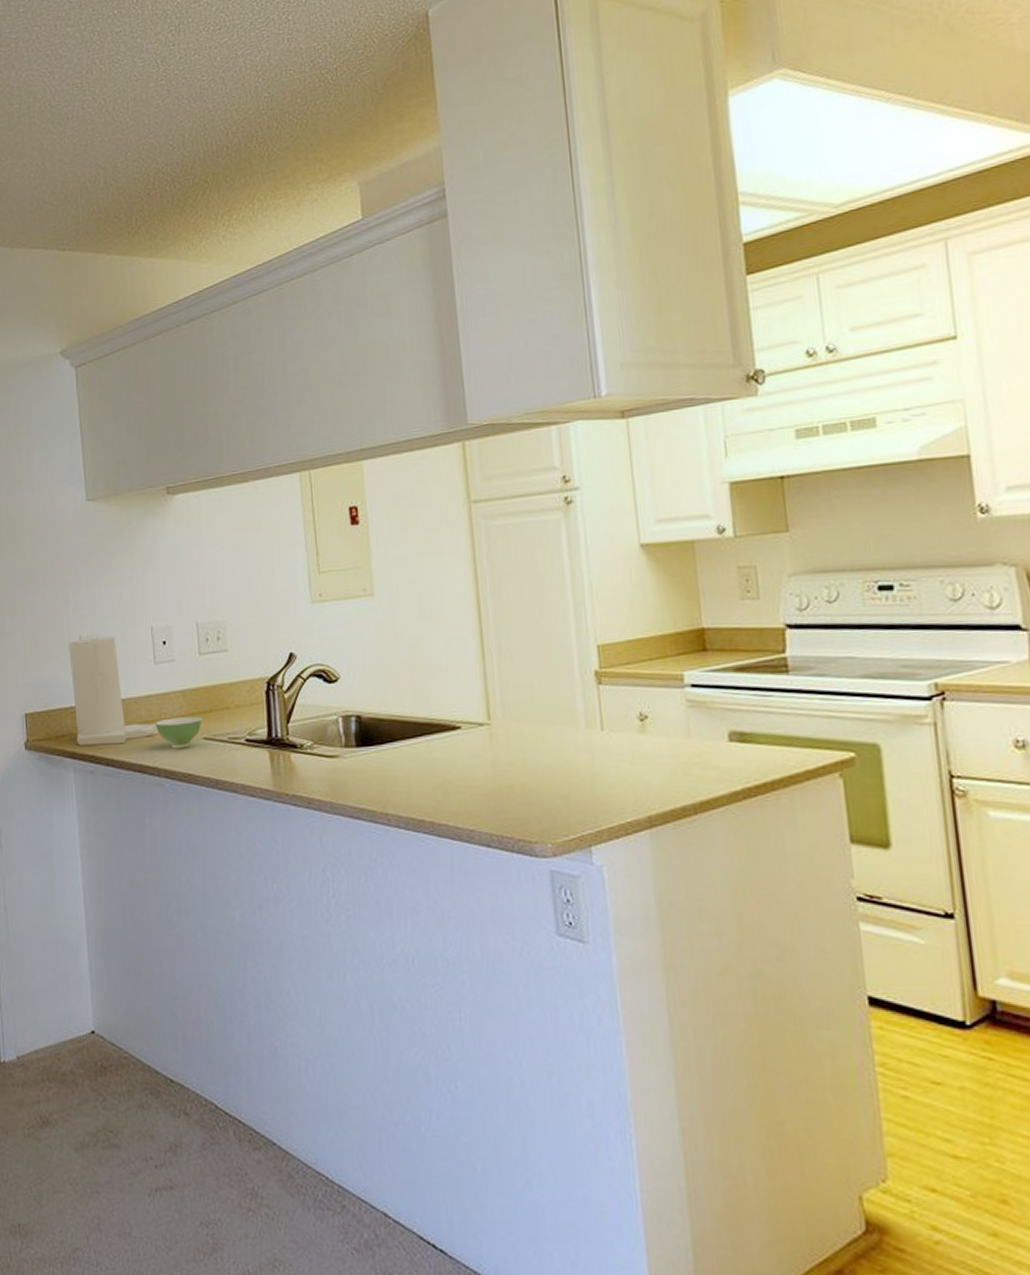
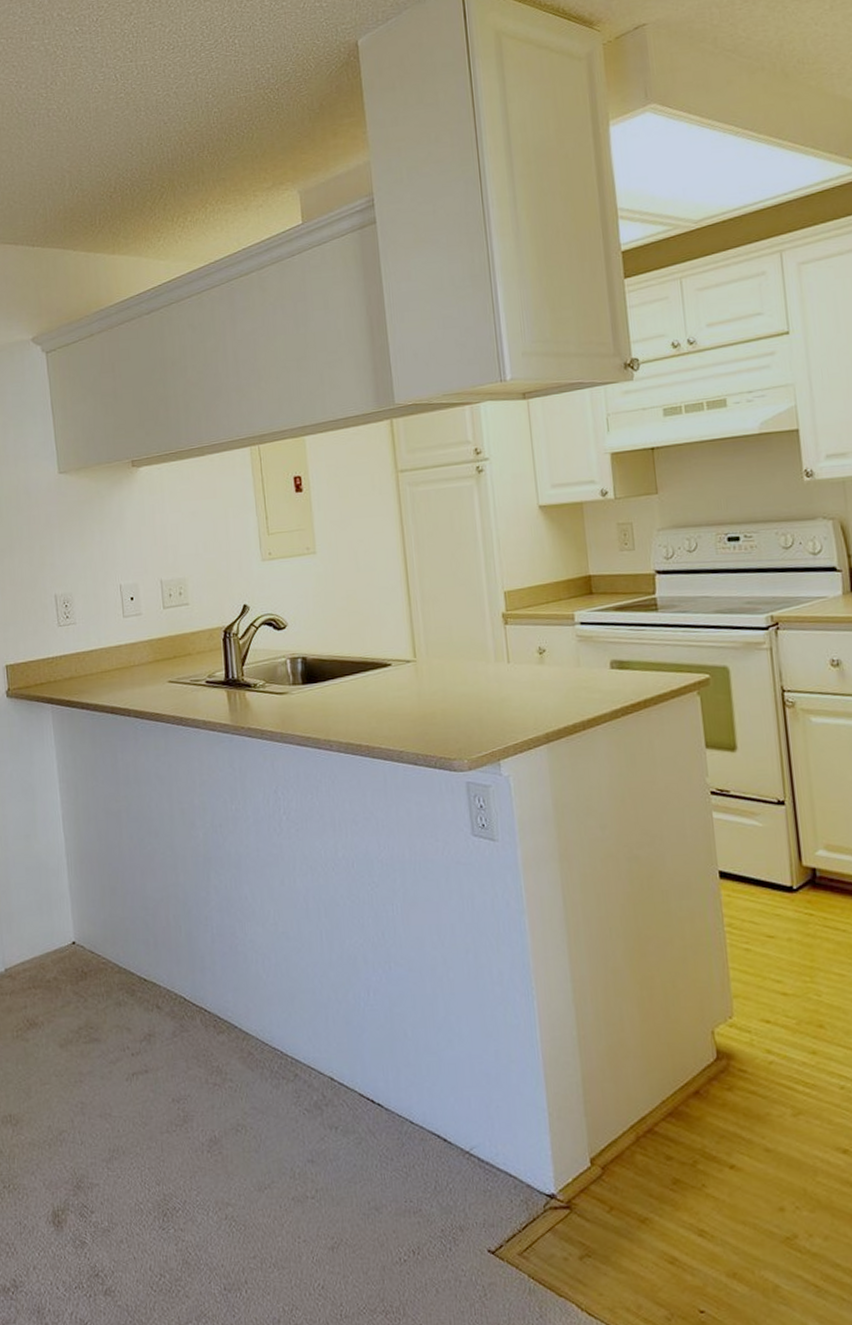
paper towel: present [69,636,160,746] -> none [45,594,129,692]
bowl: present [155,717,203,749] -> none [125,663,168,692]

